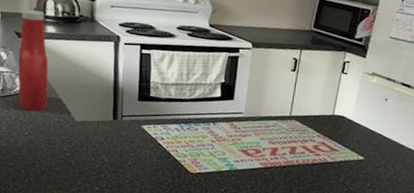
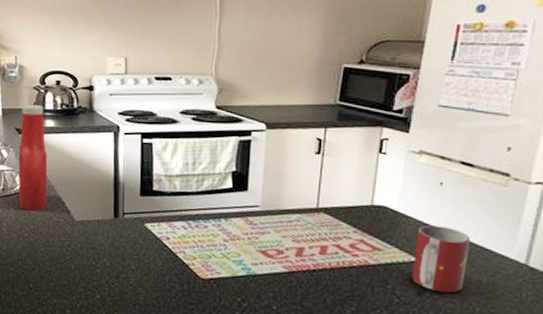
mug: none [359,132,403,184] -> present [412,225,470,293]

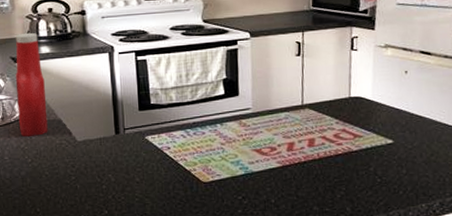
mug: present [412,225,470,293] -> none [389,109,435,169]

